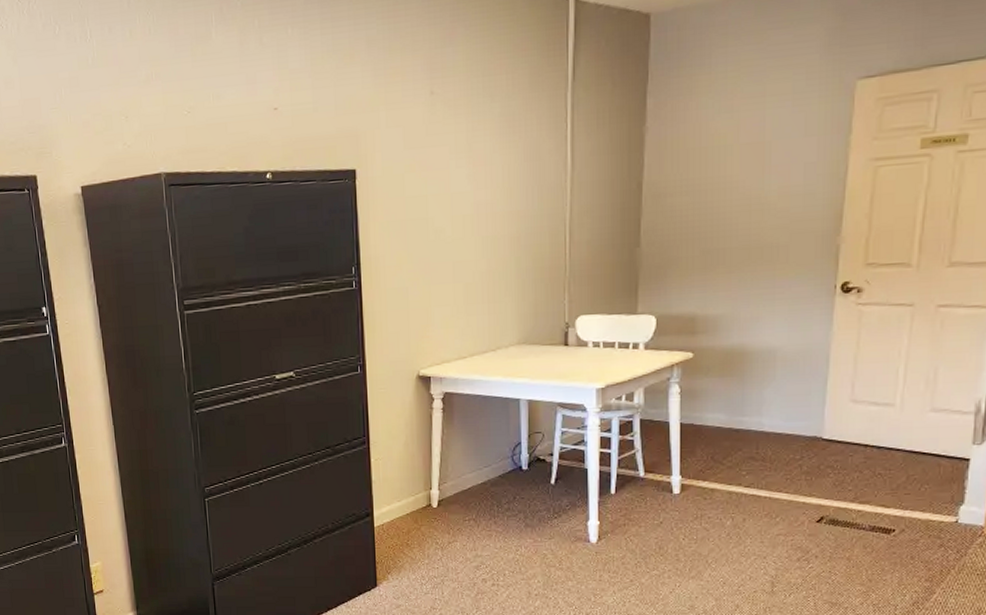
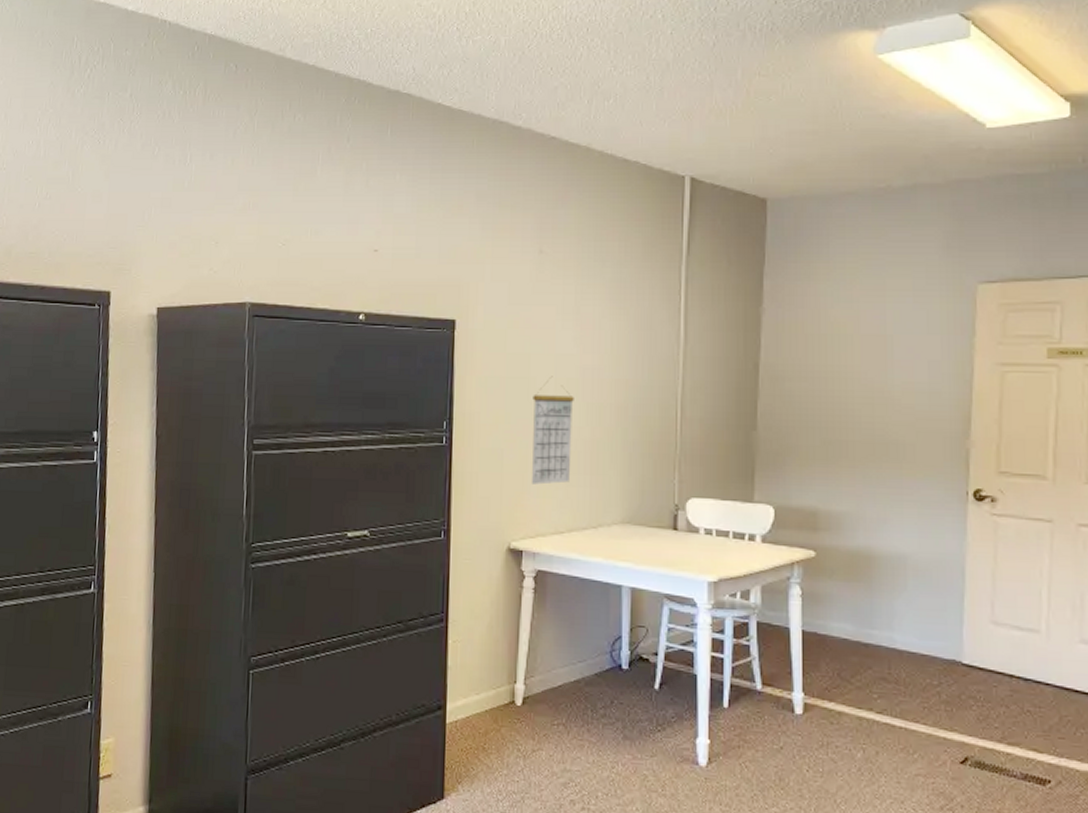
calendar: none [432,214,470,317] -> present [532,376,574,485]

